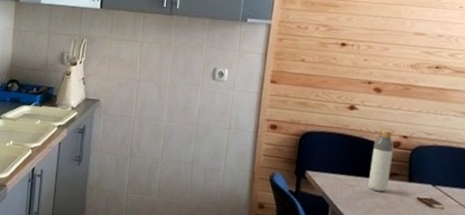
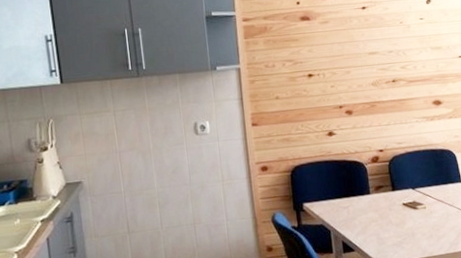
bottle: present [368,129,394,192] -> none [356,147,377,207]

